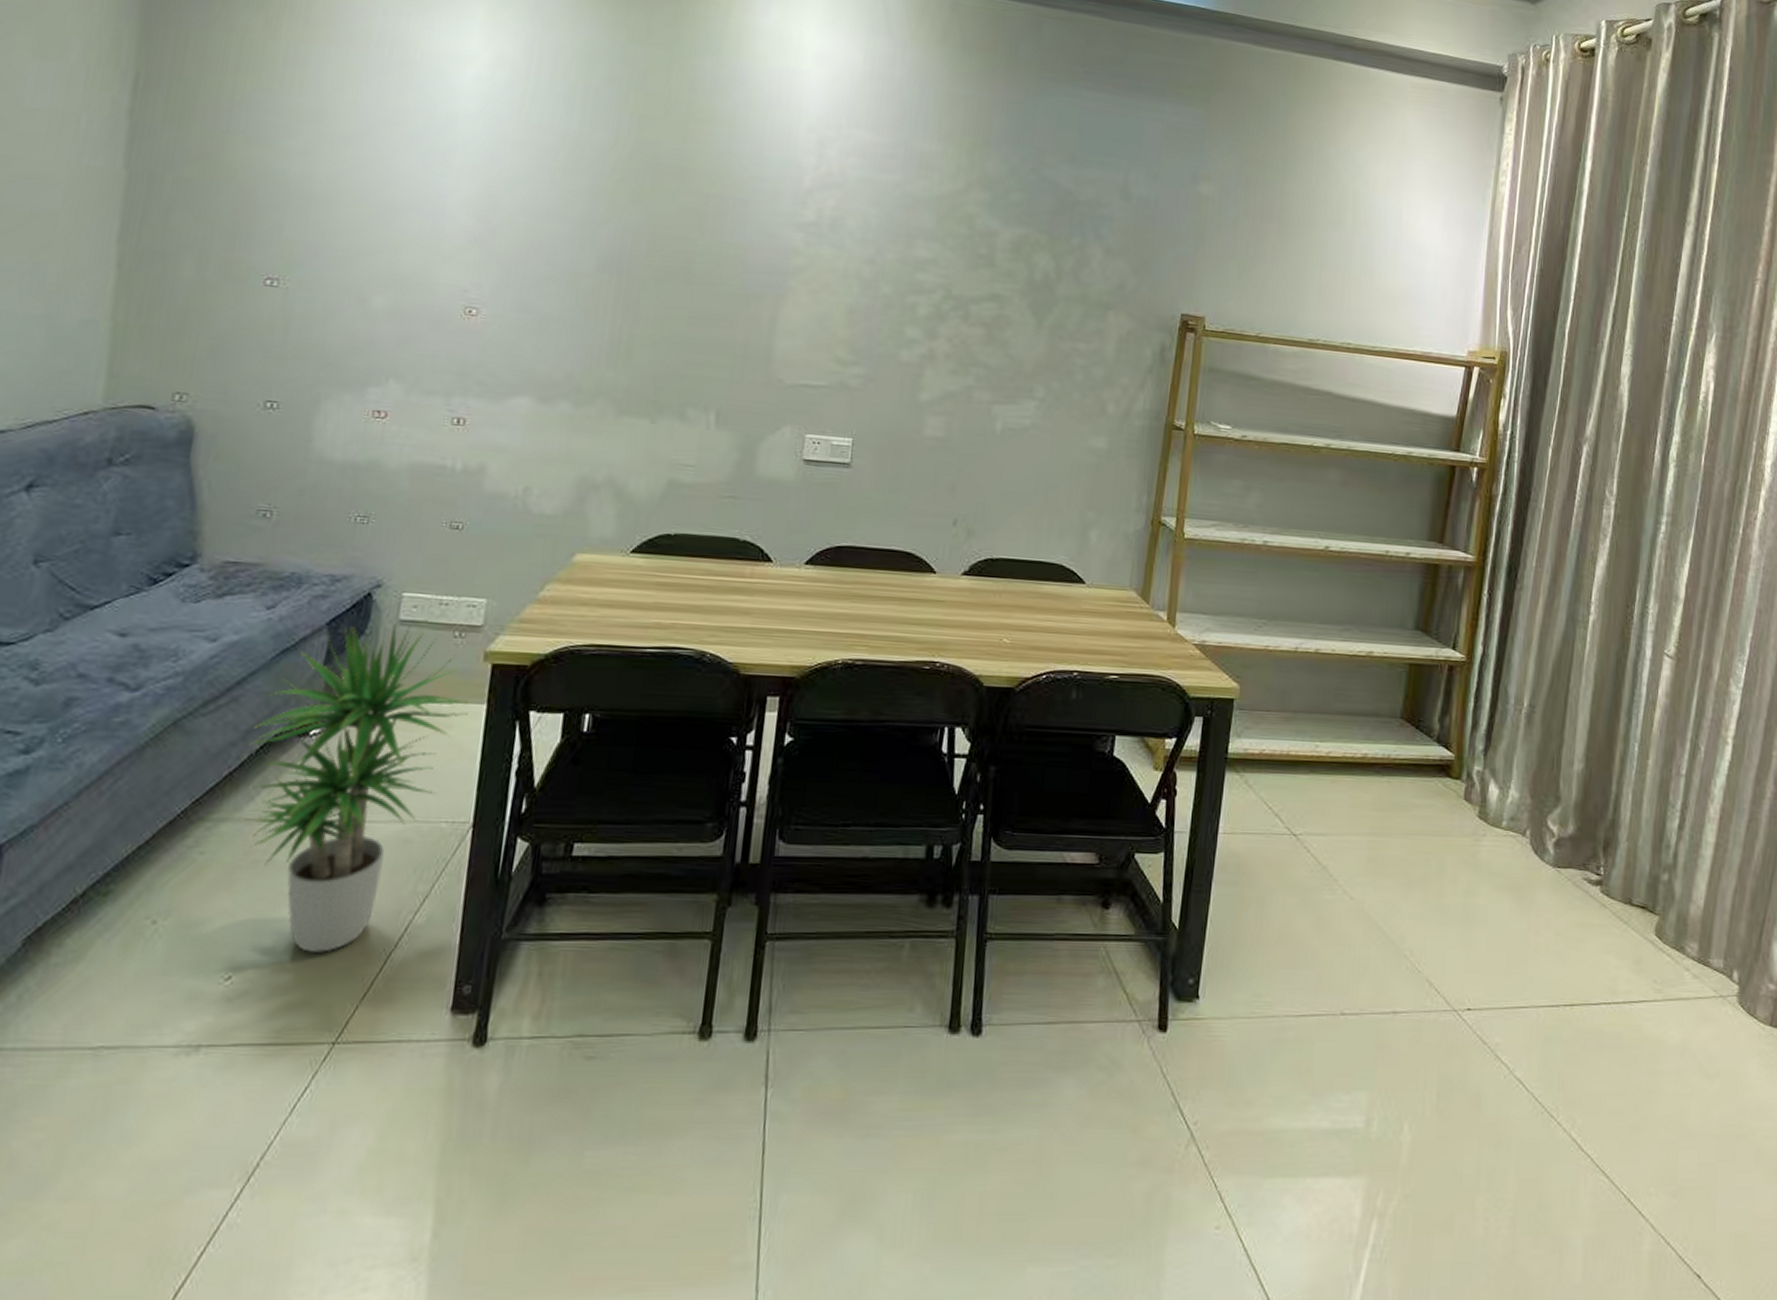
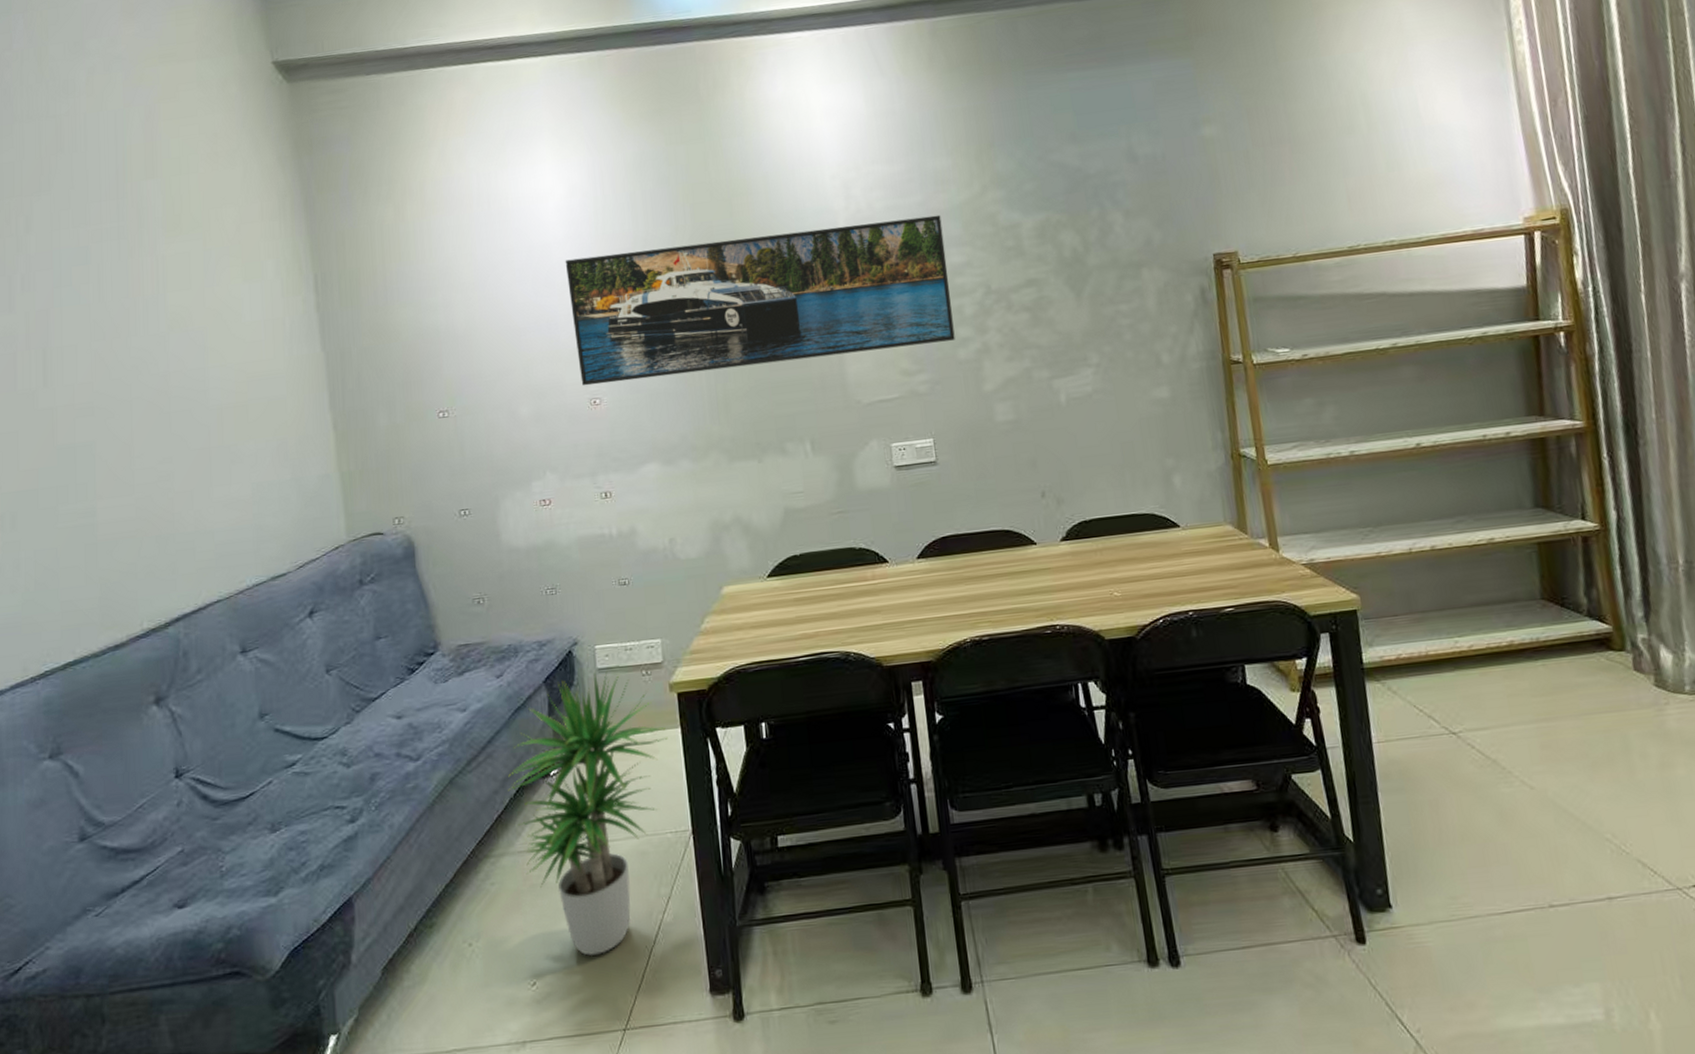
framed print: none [458,139,916,339] -> present [565,215,955,386]

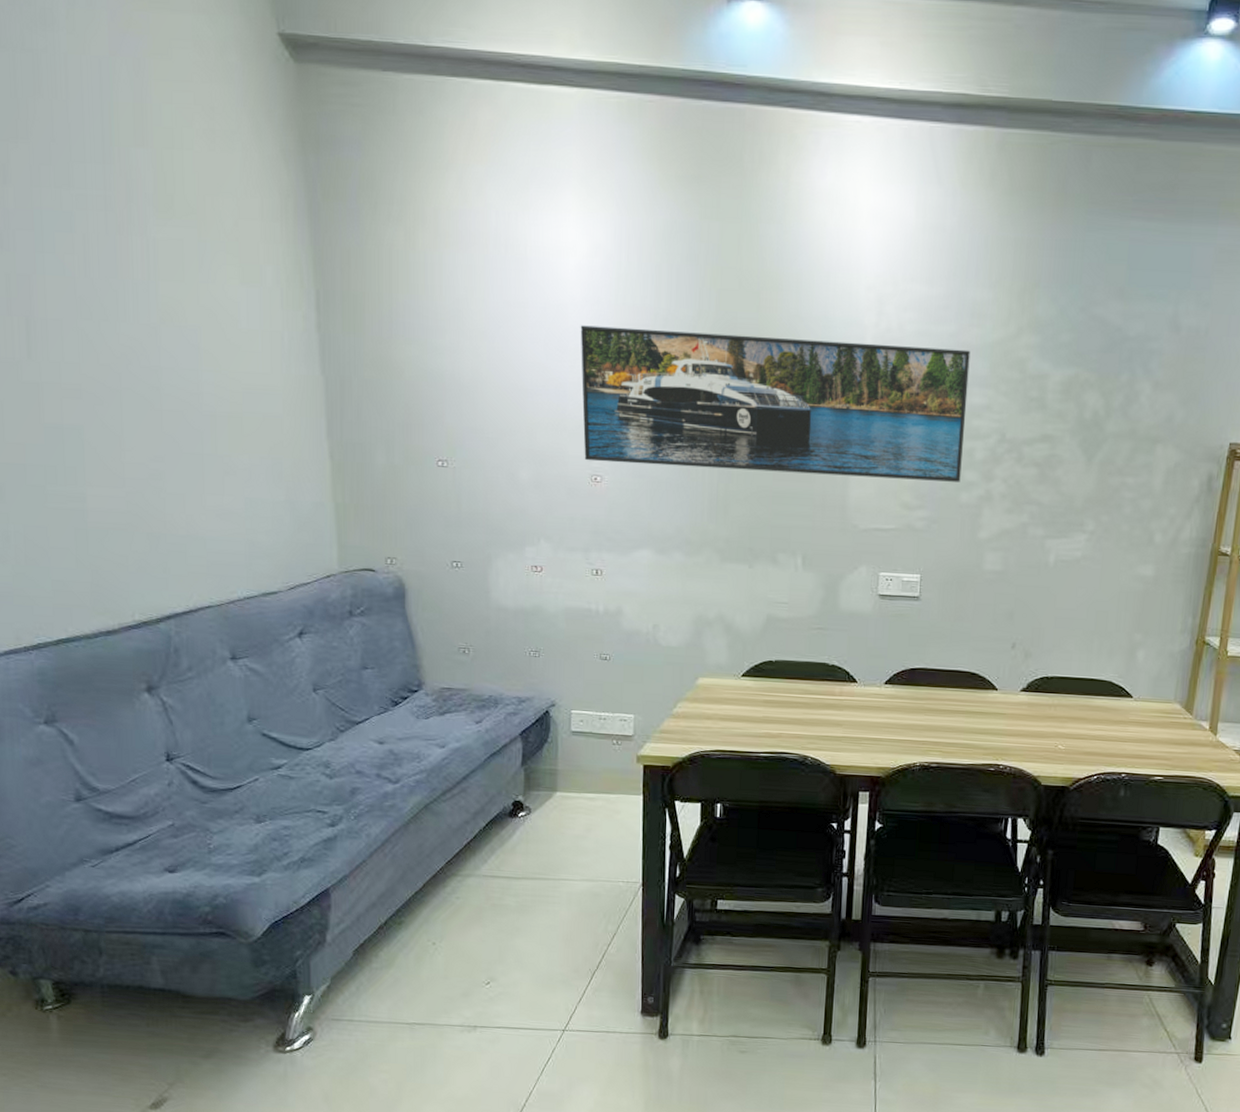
potted plant: present [508,671,668,956] -> none [478,732,630,970]

